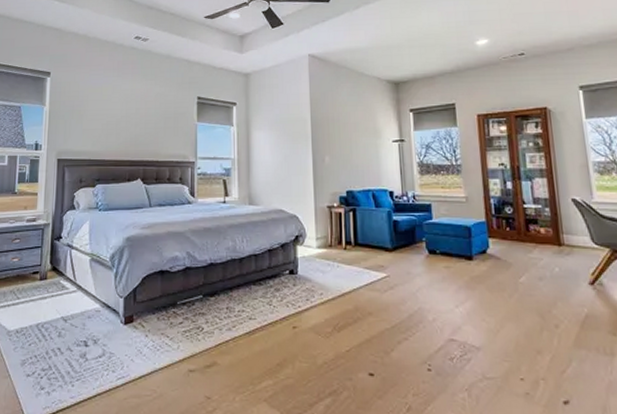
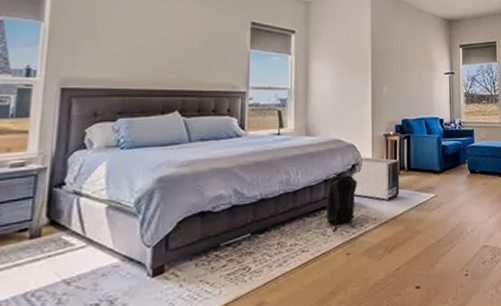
backpack: none [270,247,302,303] -> present [325,175,357,232]
air purifier: none [295,229,347,277] -> present [352,157,400,201]

